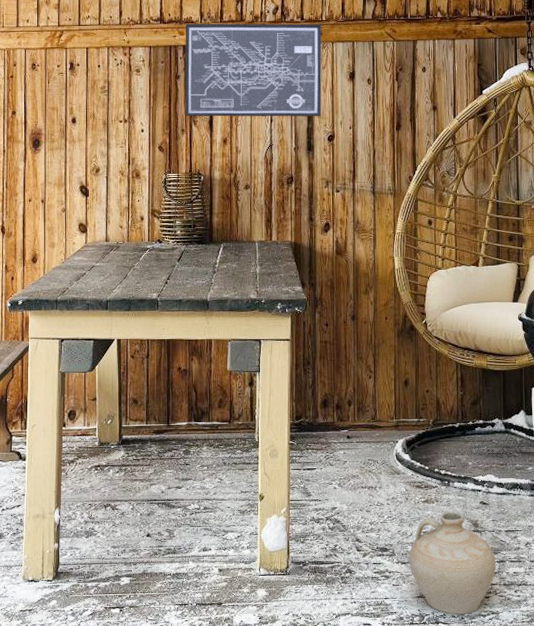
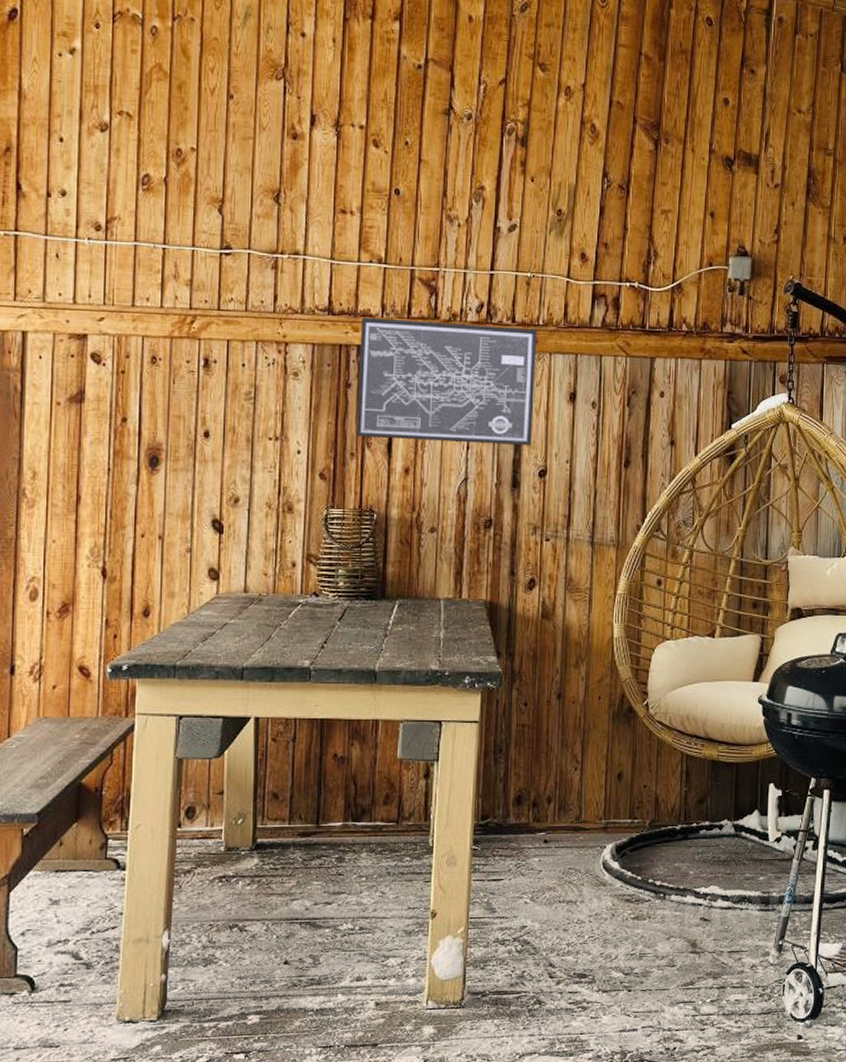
ceramic jug: present [408,512,496,615] -> none [611,930,715,1051]

